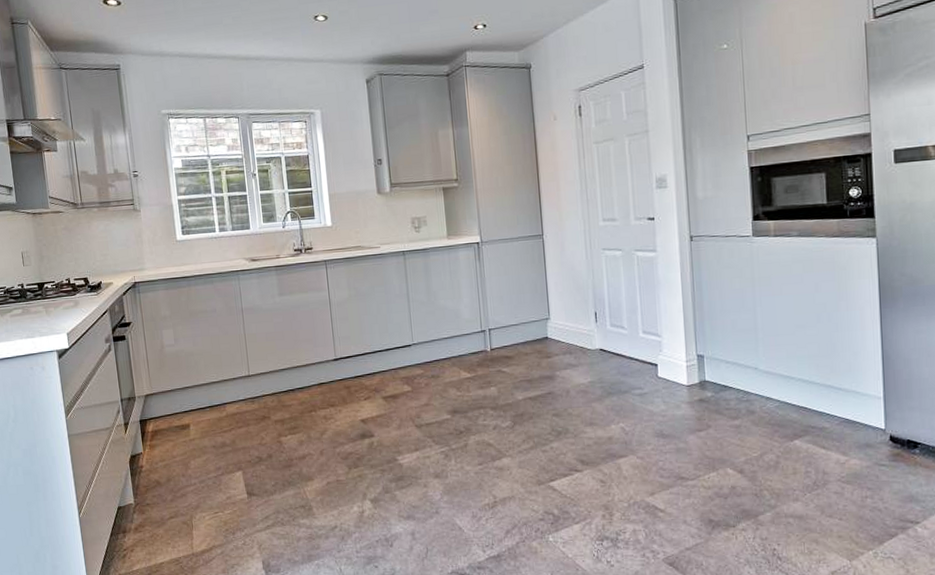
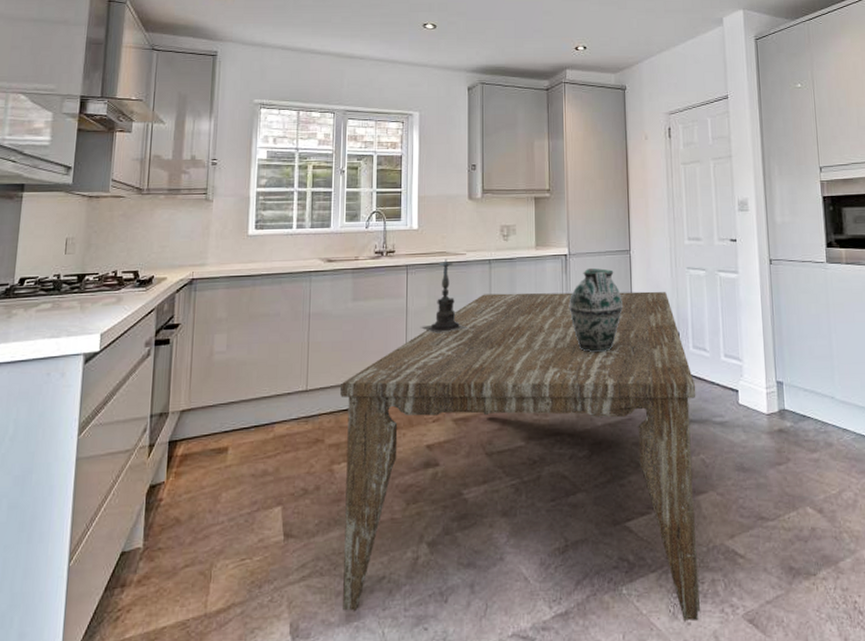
dining table: none [278,274,622,564] -> present [340,291,700,622]
candle holder: none [344,253,389,322] -> present [420,259,469,334]
vase: none [484,254,538,334] -> present [569,267,623,352]

